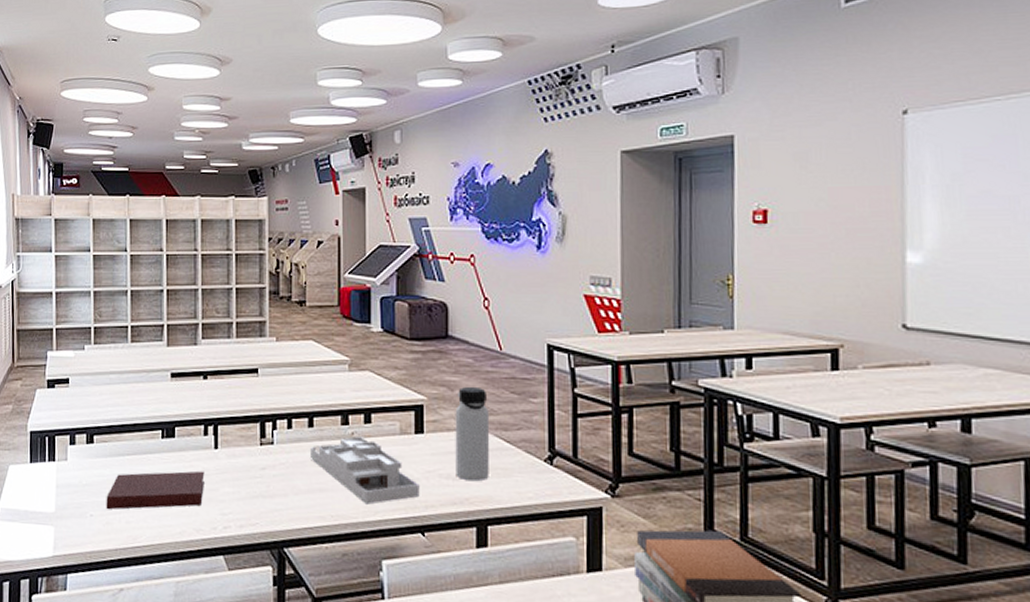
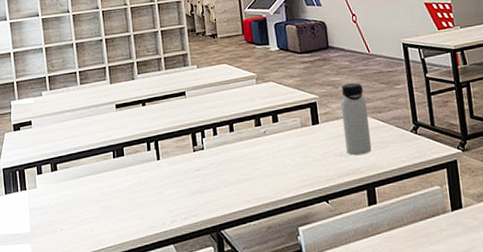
notebook: present [106,470,205,510] -> none [72,179,153,223]
desk organizer: present [309,437,420,505] -> none [232,133,321,186]

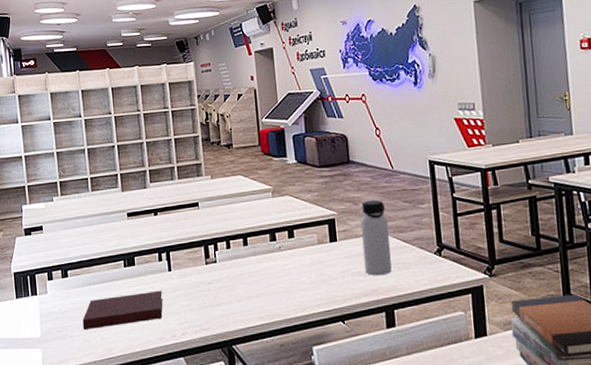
notebook: none [72,179,153,223] -> present [82,290,163,330]

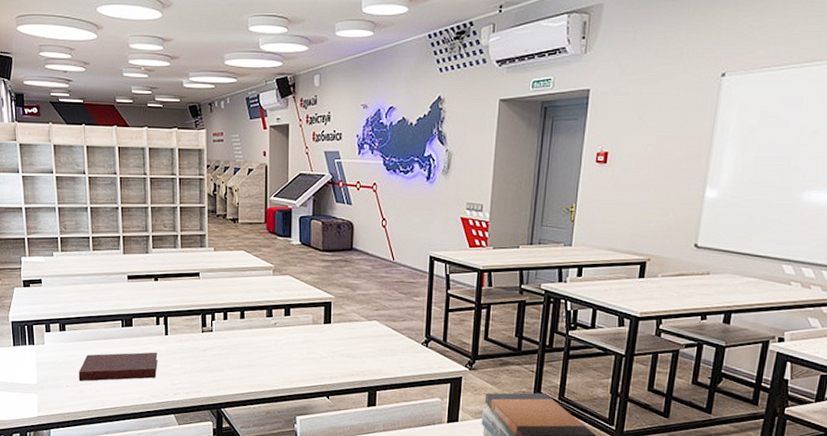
water bottle: present [360,199,392,276] -> none [354,288,382,359]

